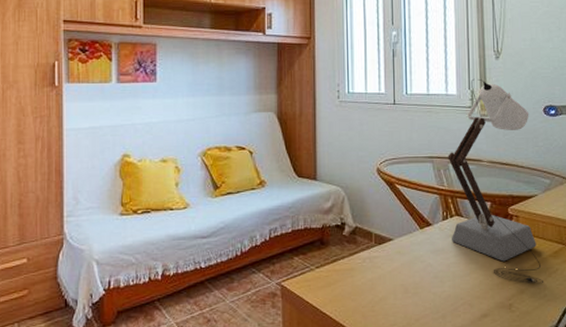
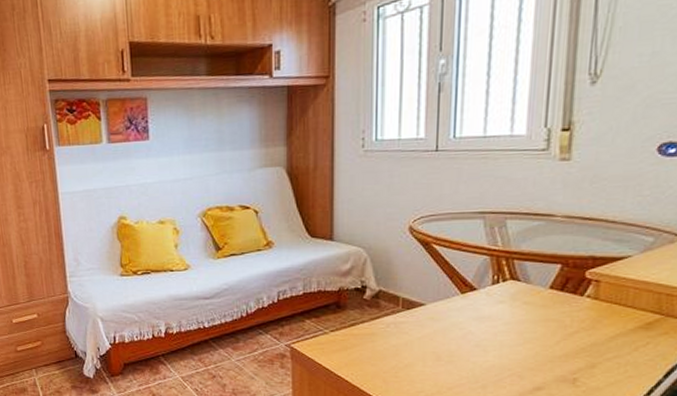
desk lamp: present [448,78,544,284] -> none [502,112,634,359]

